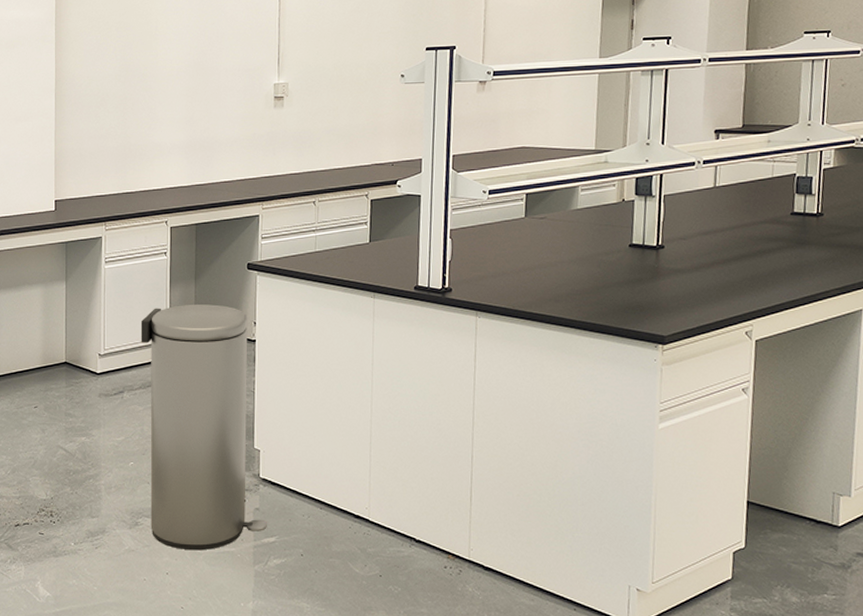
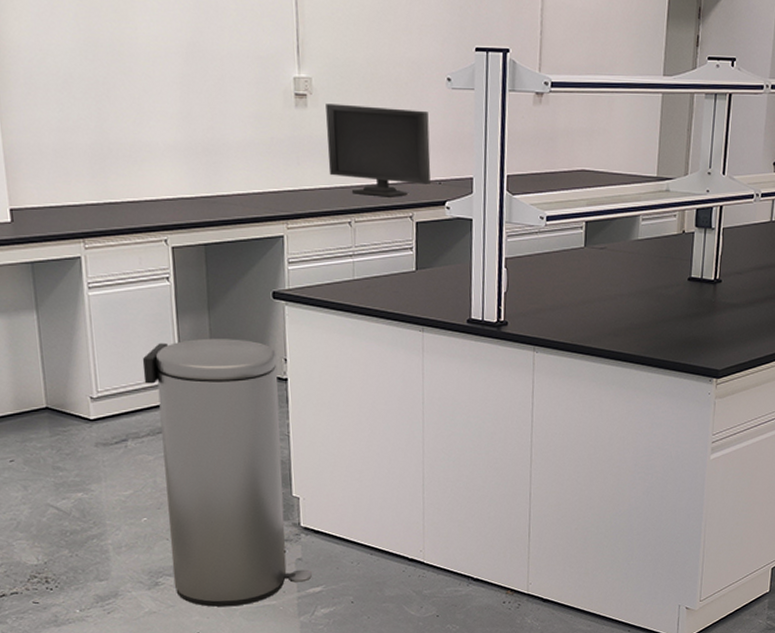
computer monitor: none [298,102,385,179] -> present [326,103,431,197]

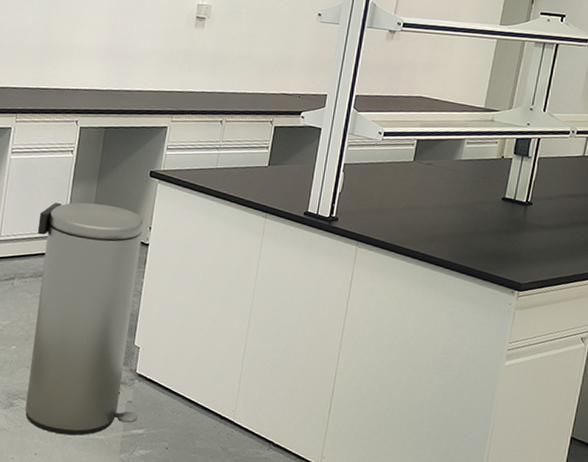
computer monitor: present [326,103,431,197] -> none [212,26,299,105]

